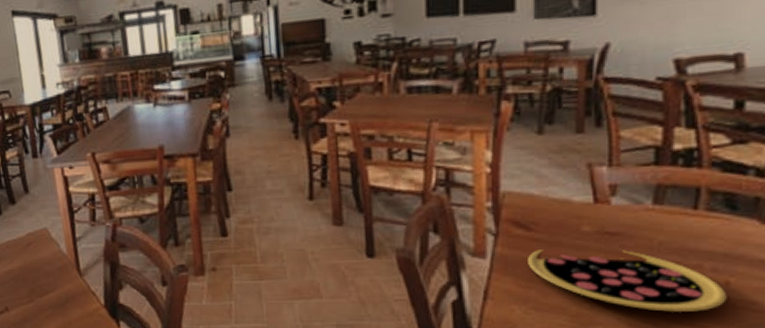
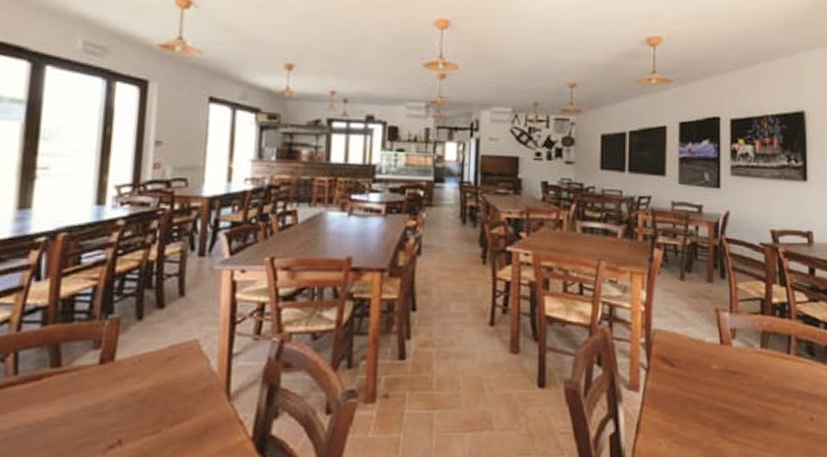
pizza: present [528,250,727,312] -> none [672,385,812,445]

